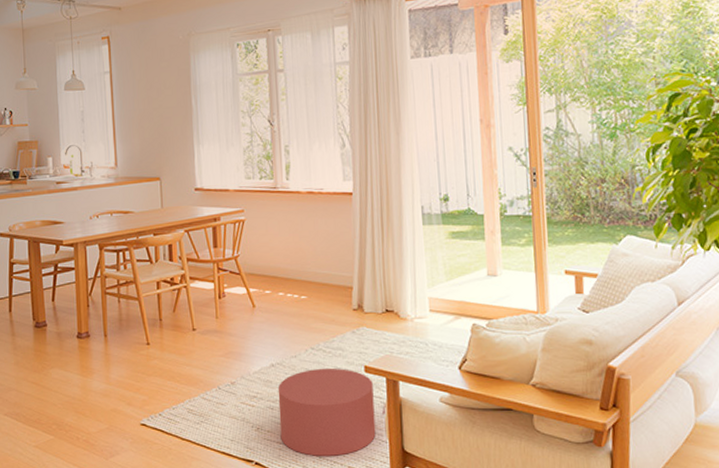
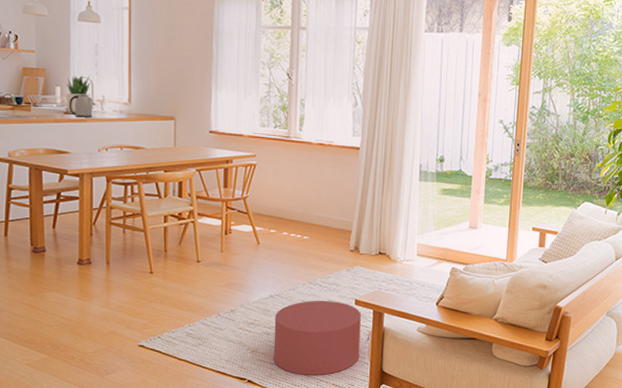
planter: none [57,142,80,184] -> present [66,74,90,114]
kettle: none [60,162,83,187] -> present [68,94,93,119]

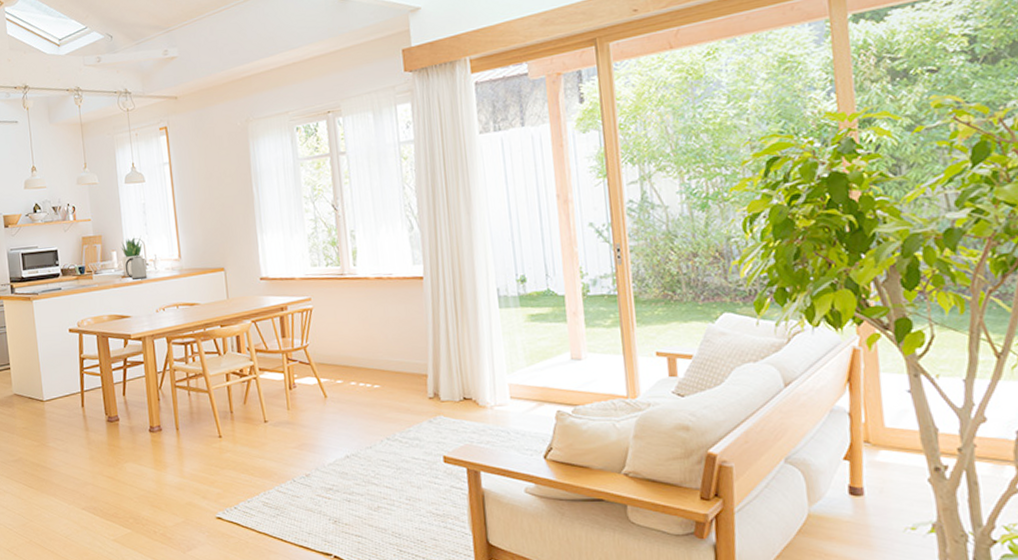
pouf: present [273,300,361,375] -> none [354,458,459,549]

